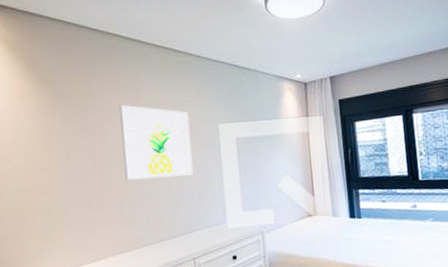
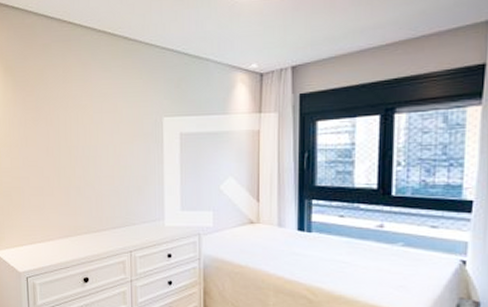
wall art: present [119,104,194,181] -> none [70,94,135,170]

